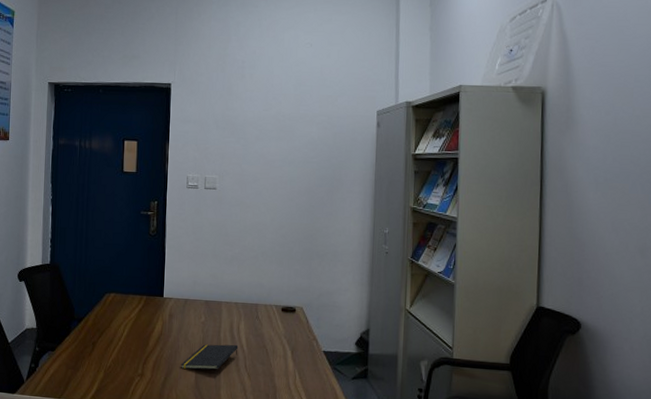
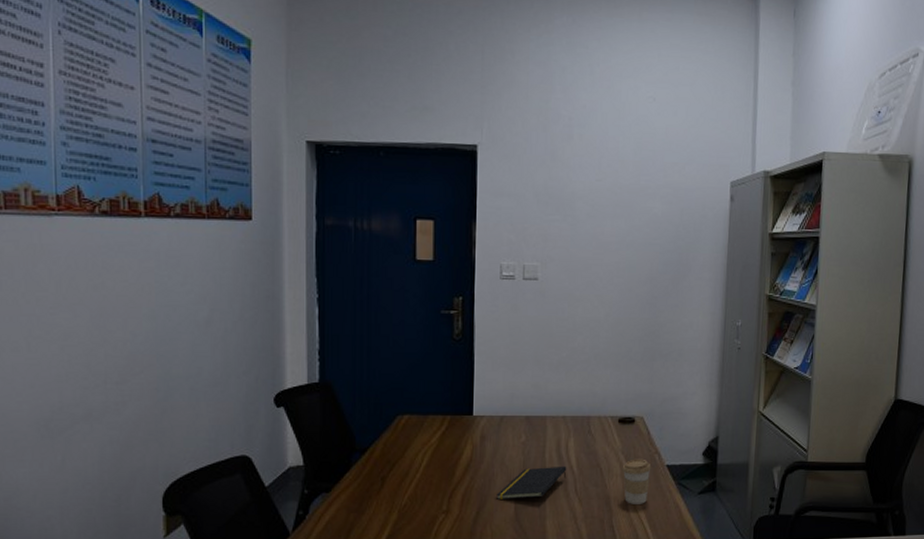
coffee cup: none [284,343,310,384] -> present [622,459,651,504]

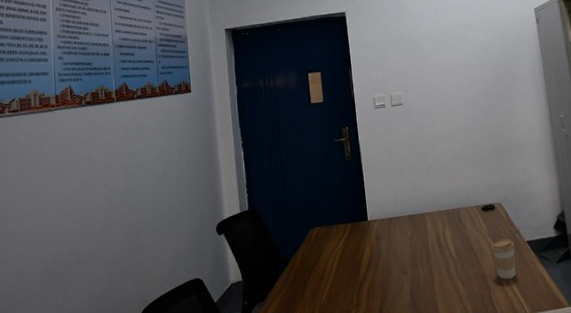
notepad: present [497,465,567,499] -> none [395,253,449,289]

